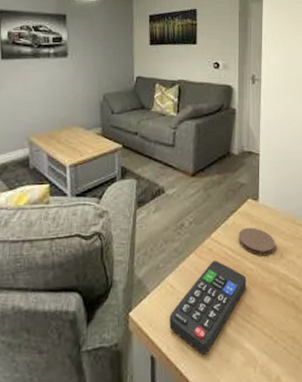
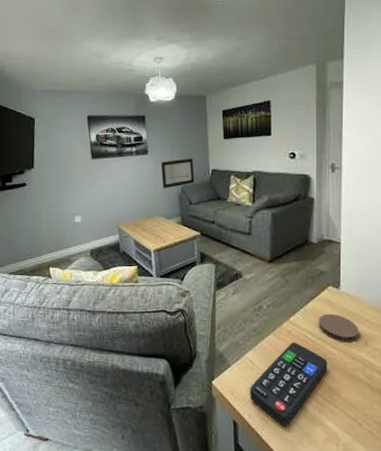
wall art: none [82,63,118,96] -> present [161,158,195,189]

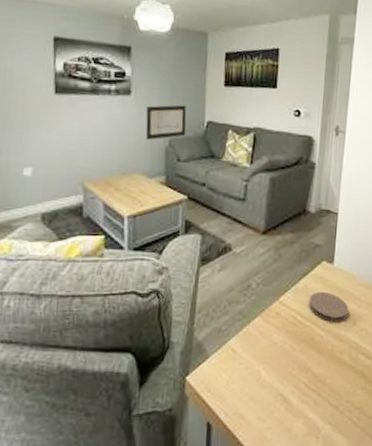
remote control: present [250,343,328,426] -> none [228,326,315,423]

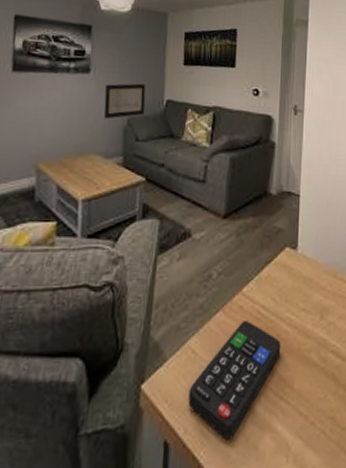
remote control: none [228,326,315,423] -> present [188,321,281,440]
coaster: present [309,291,349,323] -> none [273,281,315,317]

